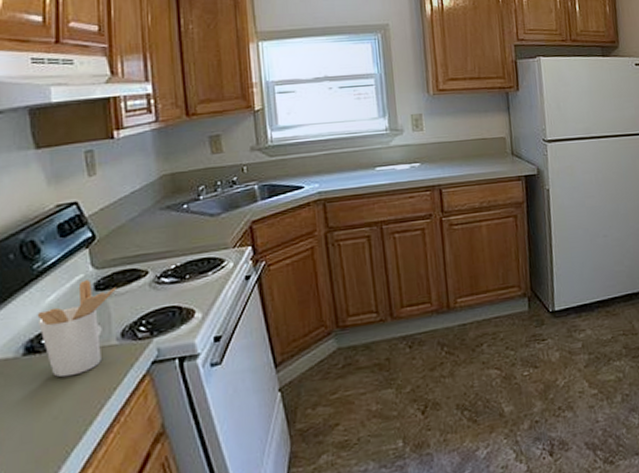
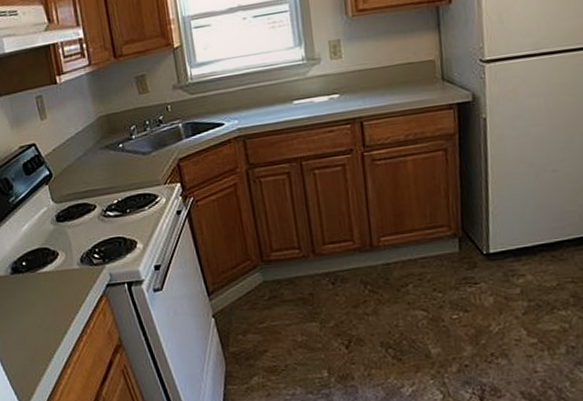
utensil holder: present [37,280,118,378] -> none [17,212,74,294]

